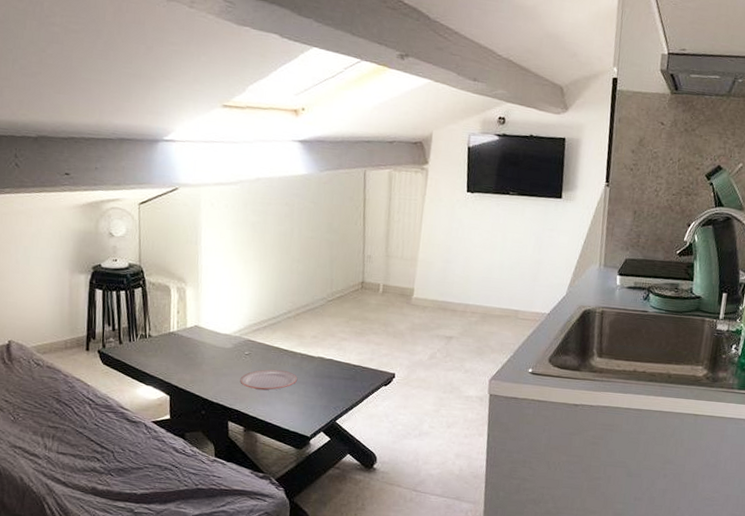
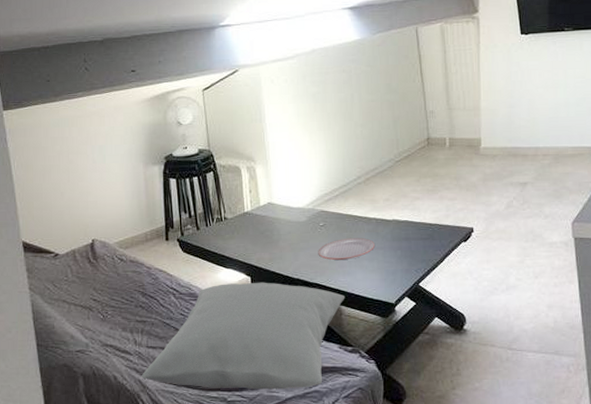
cushion: none [48,399,262,507] -> present [141,282,345,390]

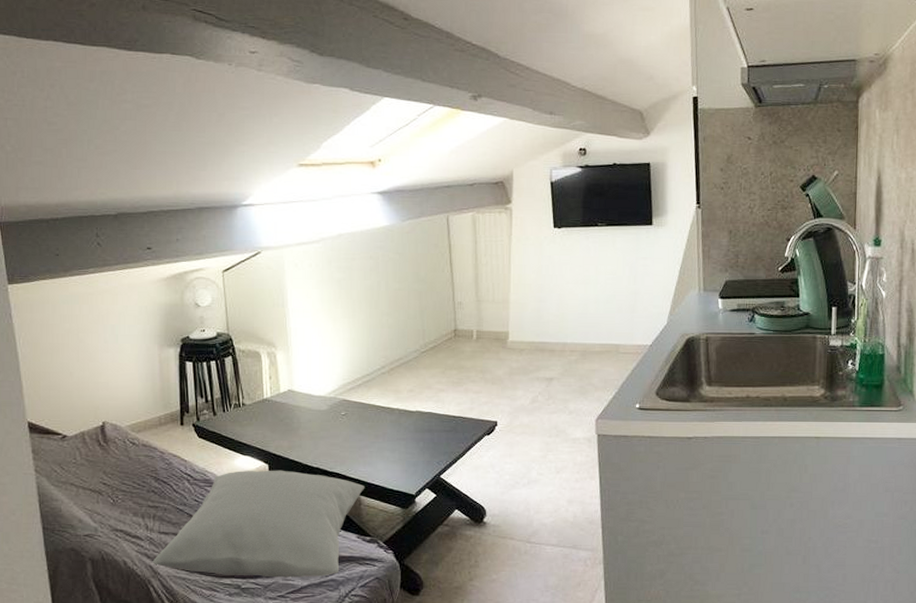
plate: present [318,237,376,261] -> none [338,427,398,451]

